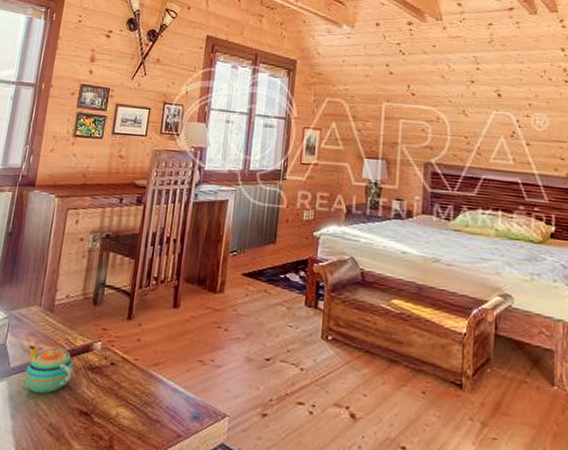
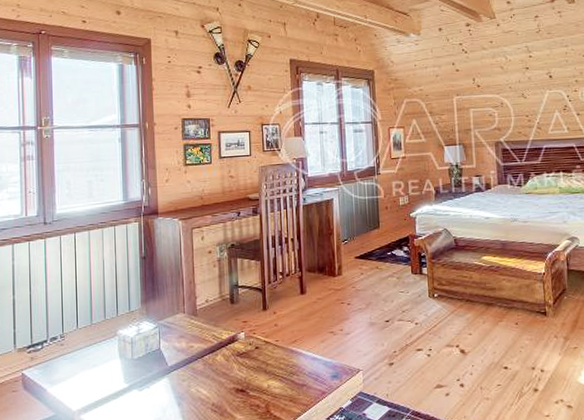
teapot: present [23,344,74,393] -> none [181,343,225,382]

